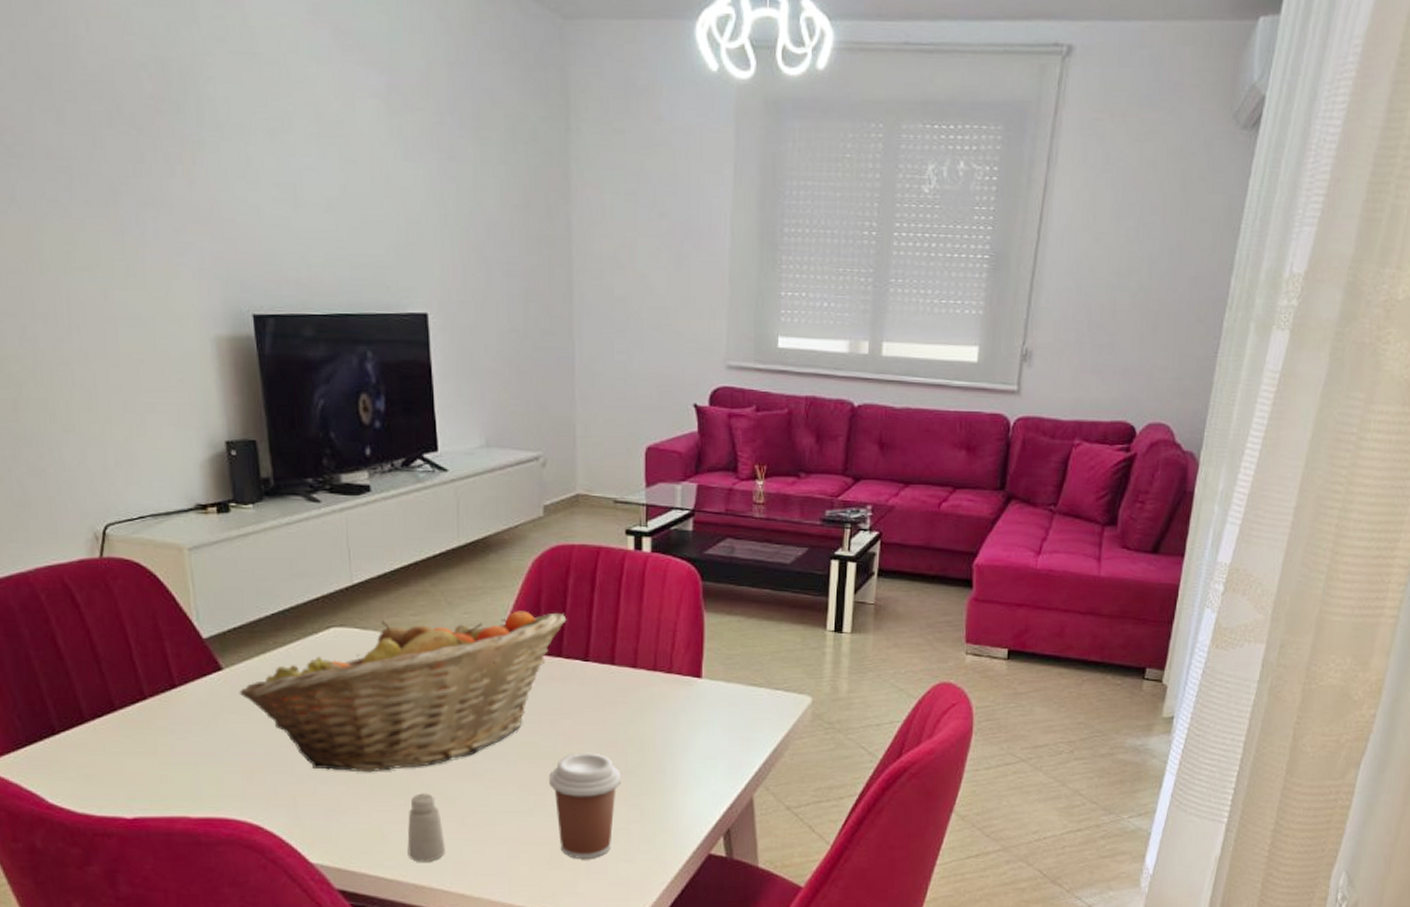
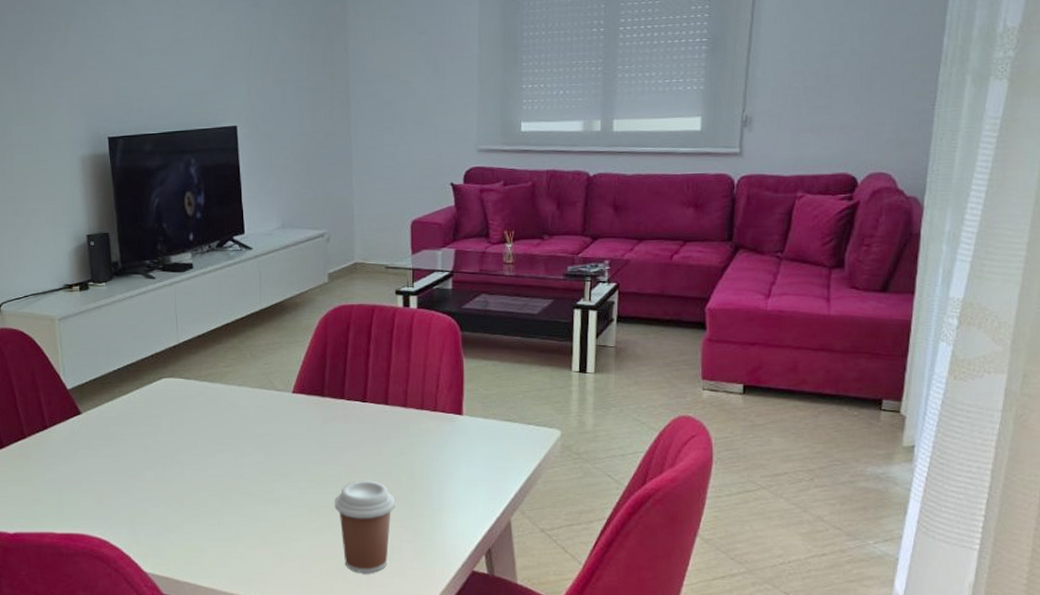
fruit basket: present [238,610,567,773] -> none [93,361,348,497]
saltshaker: present [407,793,446,862] -> none [220,515,251,573]

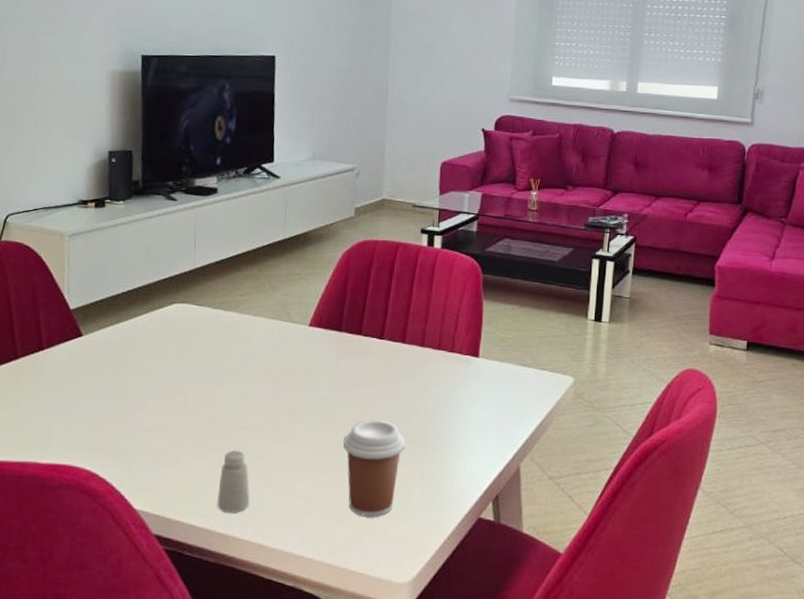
saltshaker: none [220,515,251,573] -> present [217,450,250,513]

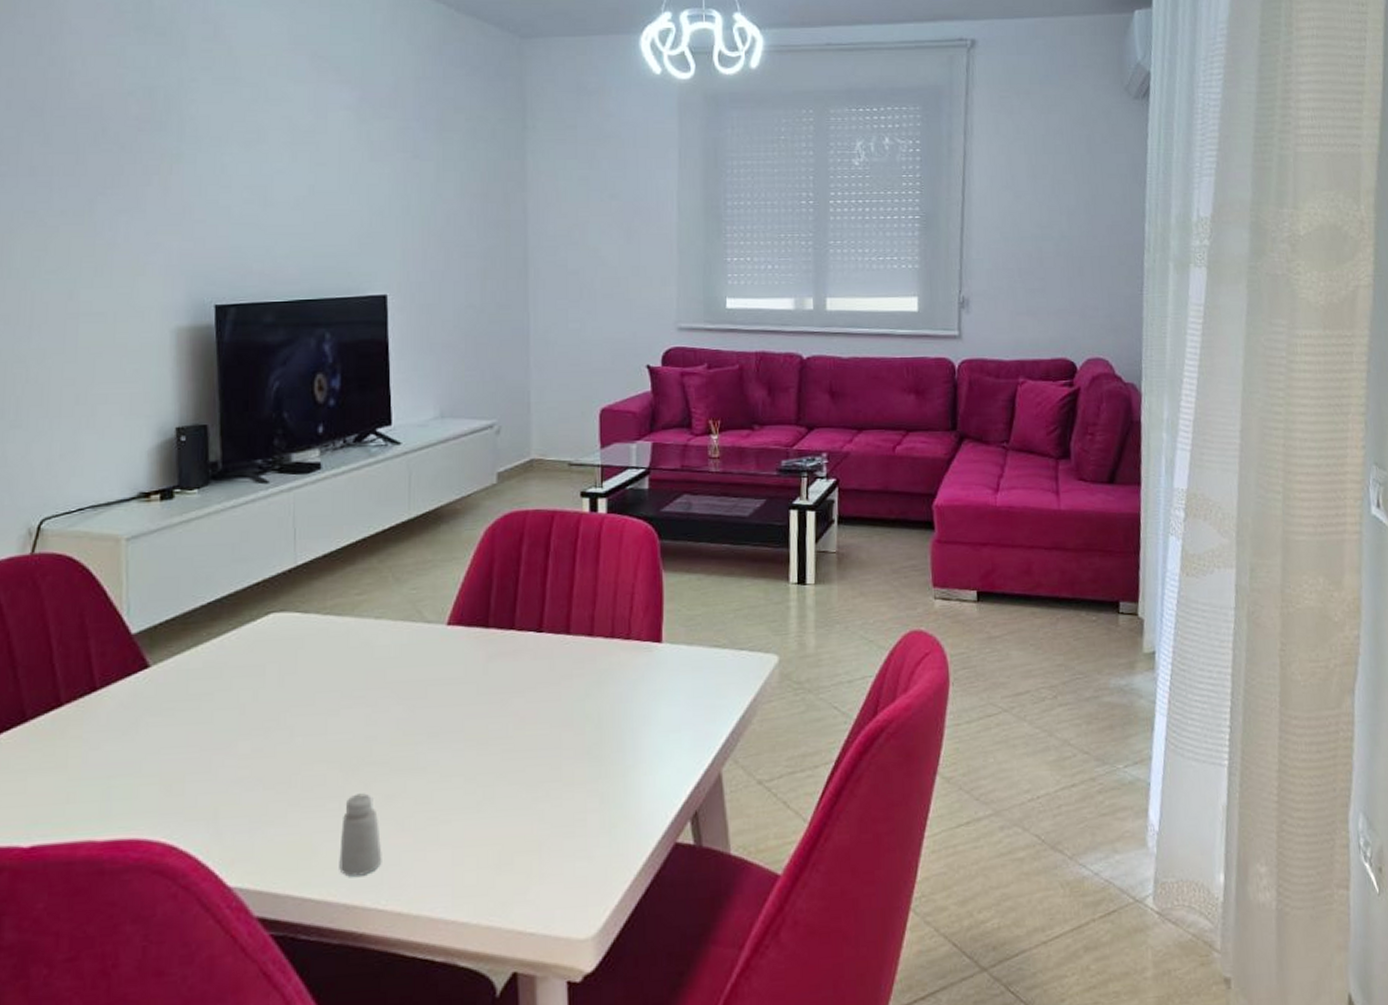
coffee cup: present [343,419,405,517] -> none [499,733,577,859]

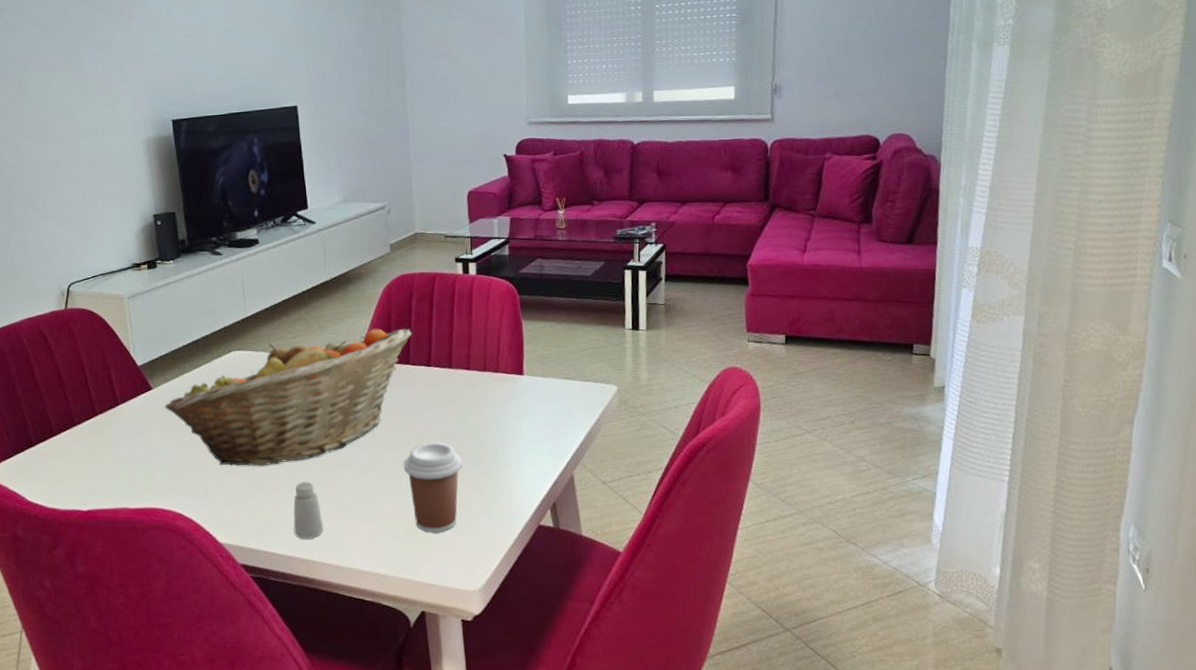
fruit basket: none [164,582,520,774] -> present [164,328,412,467]
coffee cup: none [499,733,577,859] -> present [404,442,462,532]

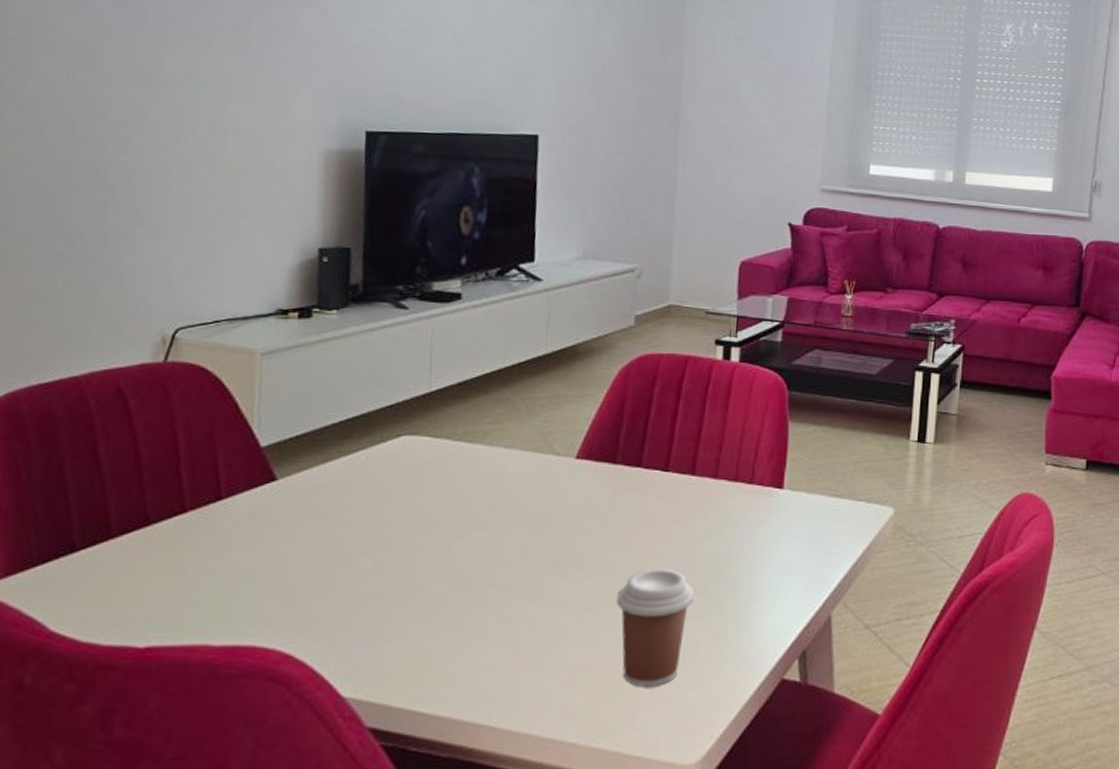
fruit basket: present [164,328,412,467] -> none [290,419,650,592]
saltshaker: present [293,481,324,539] -> none [453,615,497,694]

